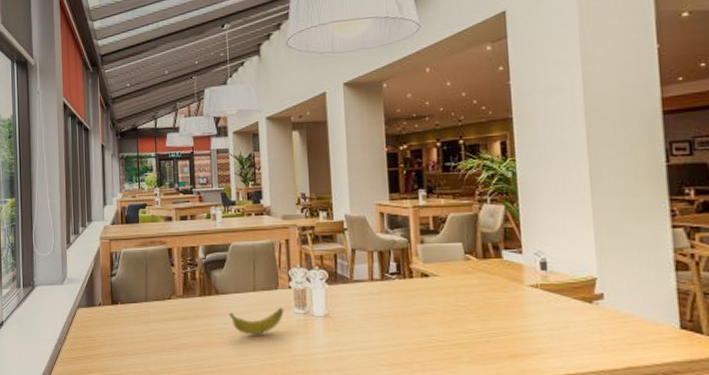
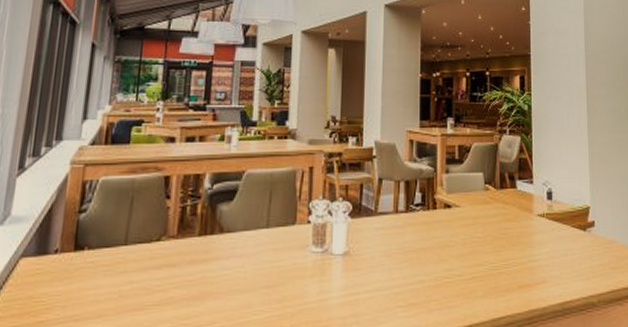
banana: present [228,307,284,335] -> none [232,246,300,282]

